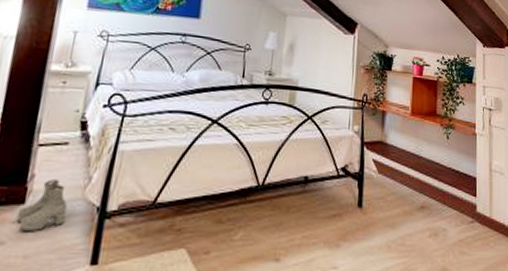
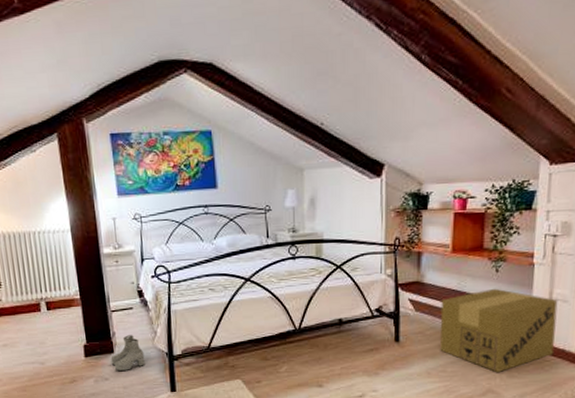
cardboard box: none [400,155,497,249] -> present [440,288,558,373]

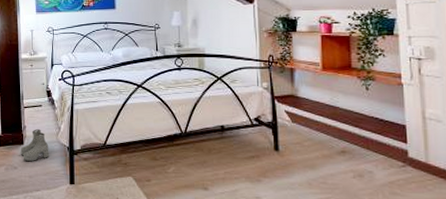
cardboard box: present [440,288,558,373] -> none [316,105,435,189]

